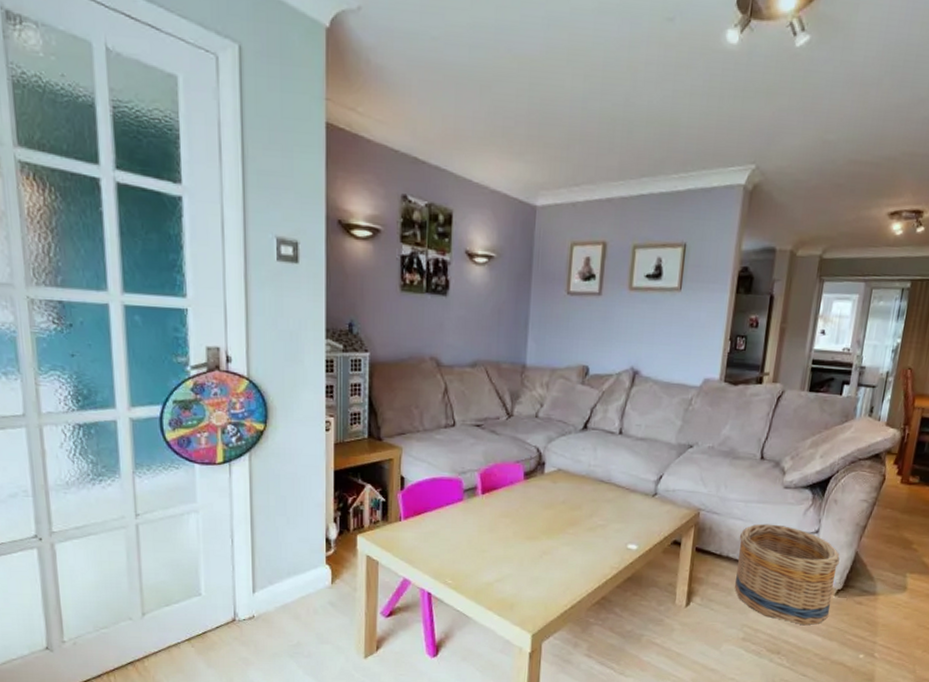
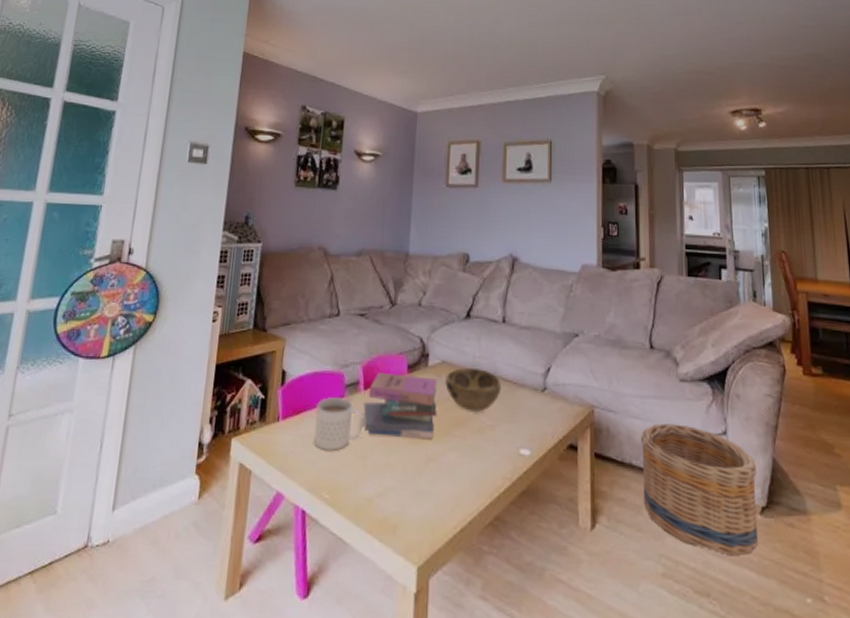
mug: none [435,500,482,547] -> present [314,397,364,452]
books: none [481,478,553,537] -> present [363,372,437,440]
decorative bowl: none [560,475,615,513] -> present [445,368,502,412]

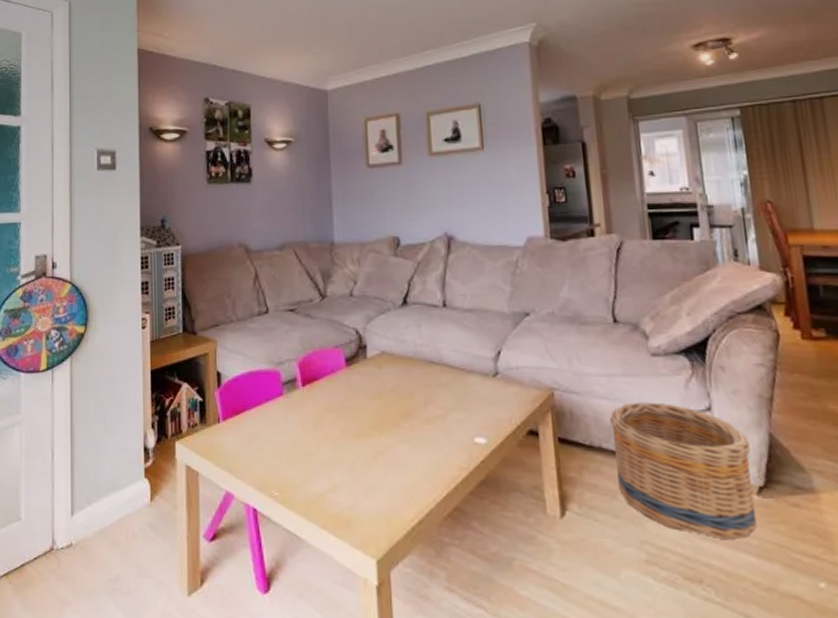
mug: present [314,397,364,452] -> none [255,396,305,450]
books: present [363,372,437,440] -> none [303,367,382,433]
decorative bowl: present [445,368,502,412] -> none [386,357,449,402]

